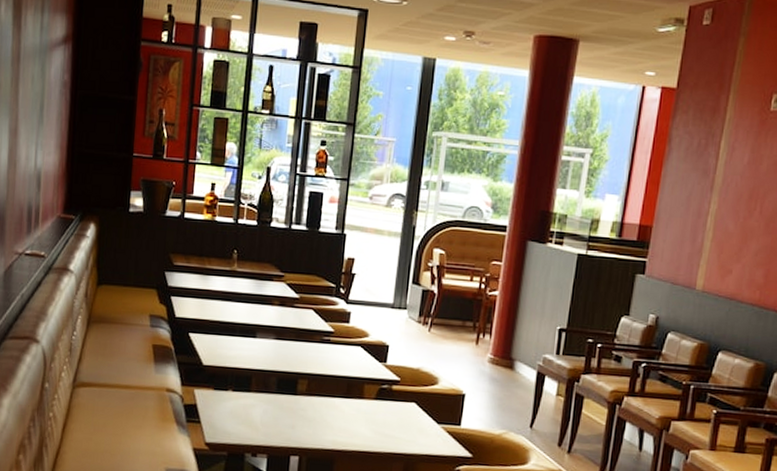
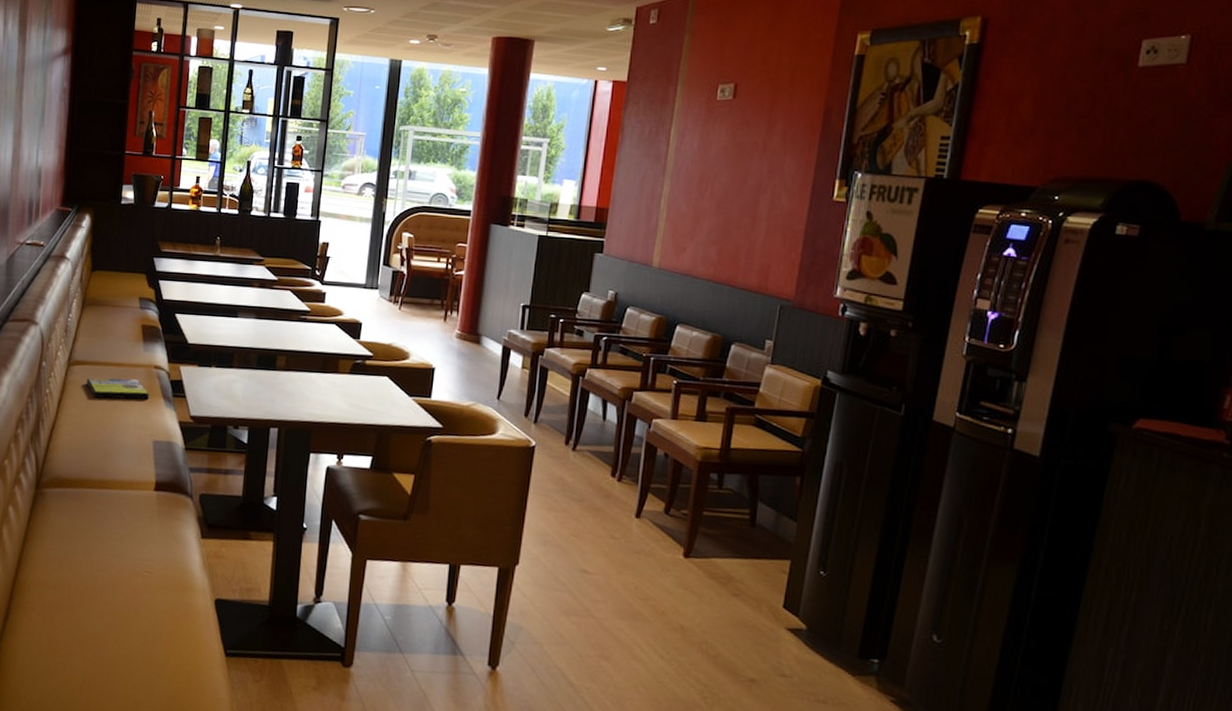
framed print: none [92,400,161,425] -> present [86,377,149,400]

